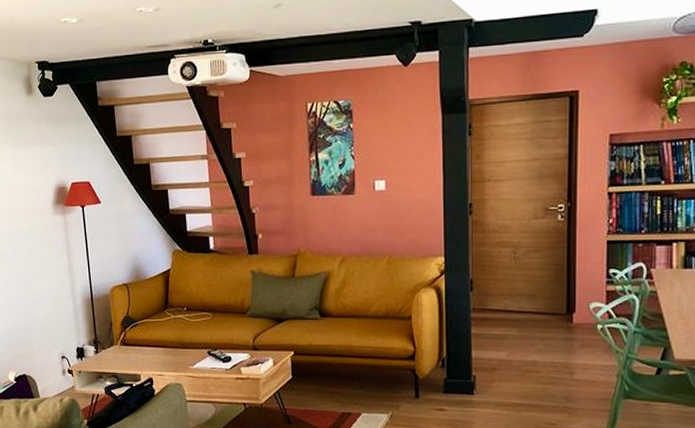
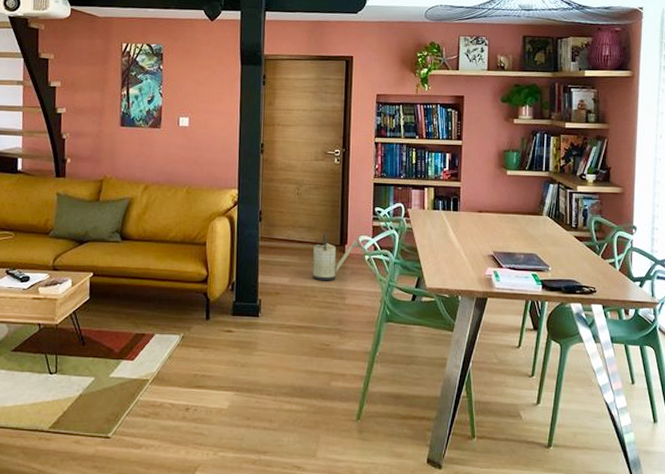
watering can: none [529,301,592,355] -> present [308,233,361,281]

